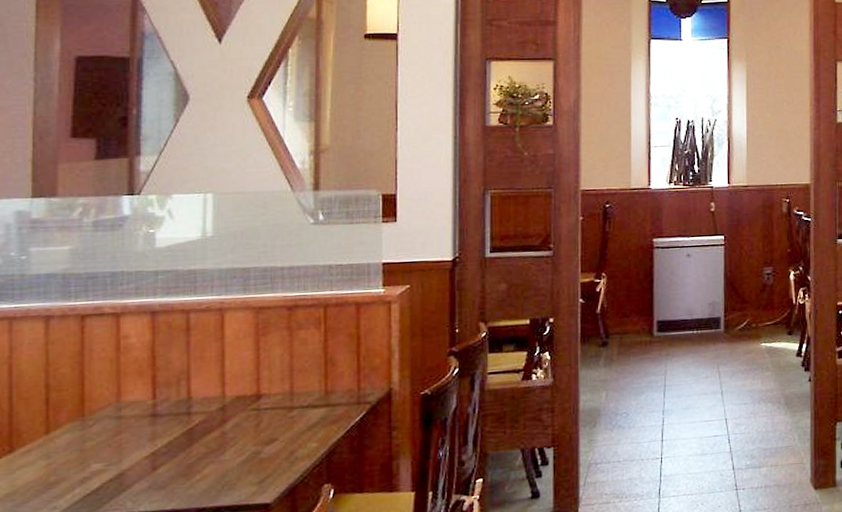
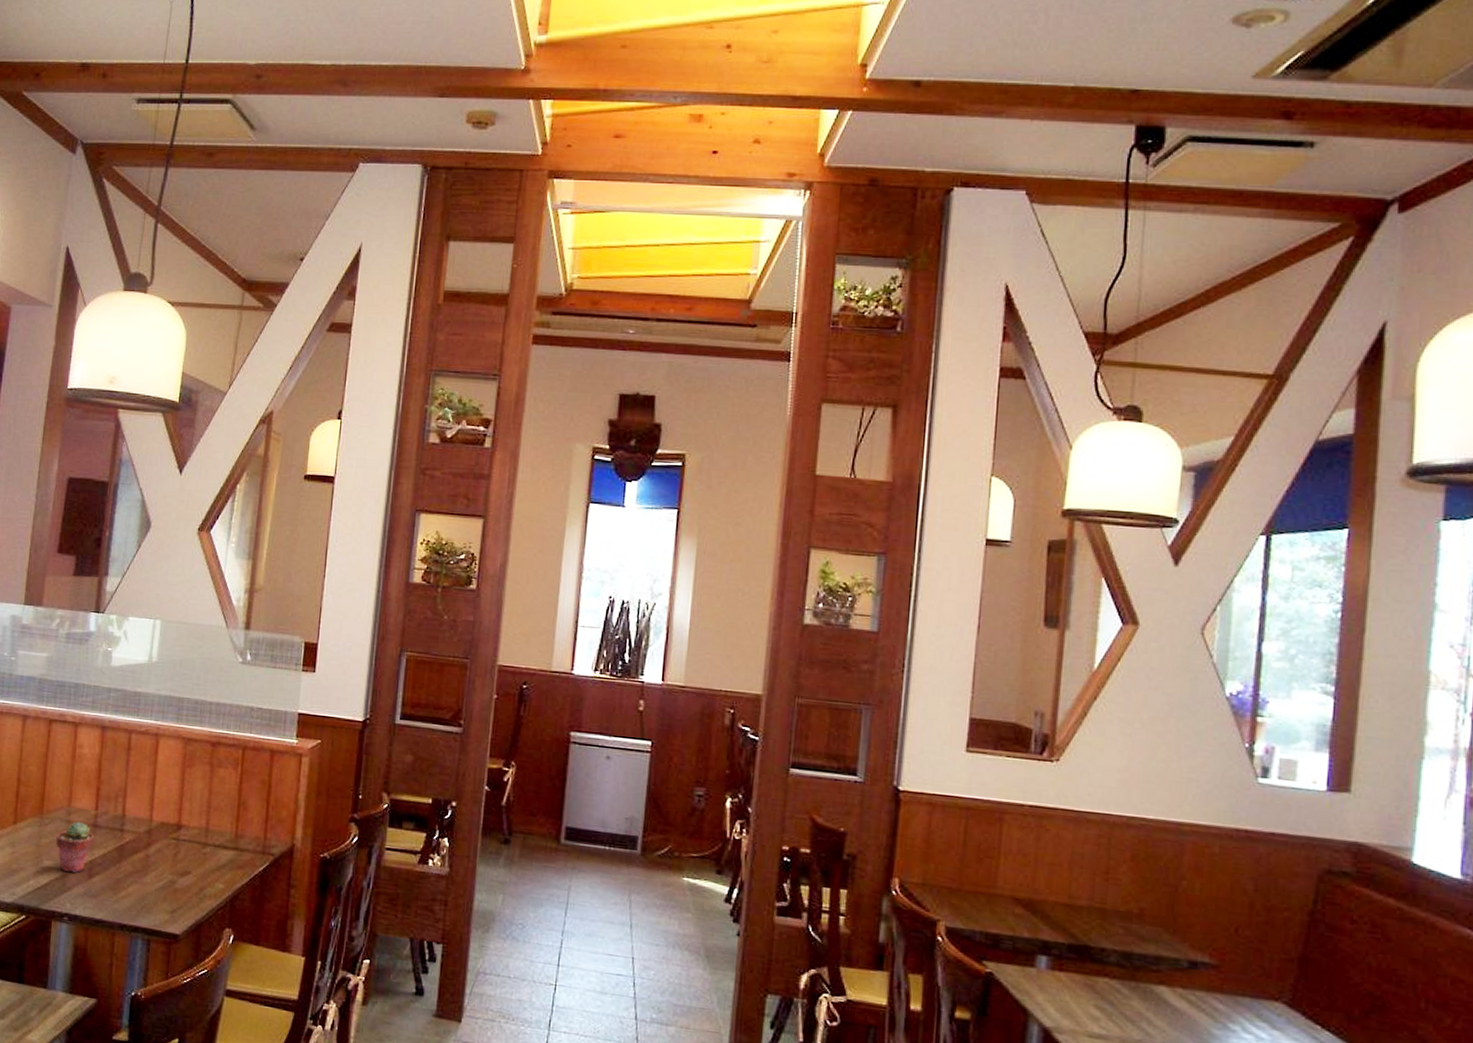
potted succulent: none [106,415,154,471] -> present [56,822,94,873]

